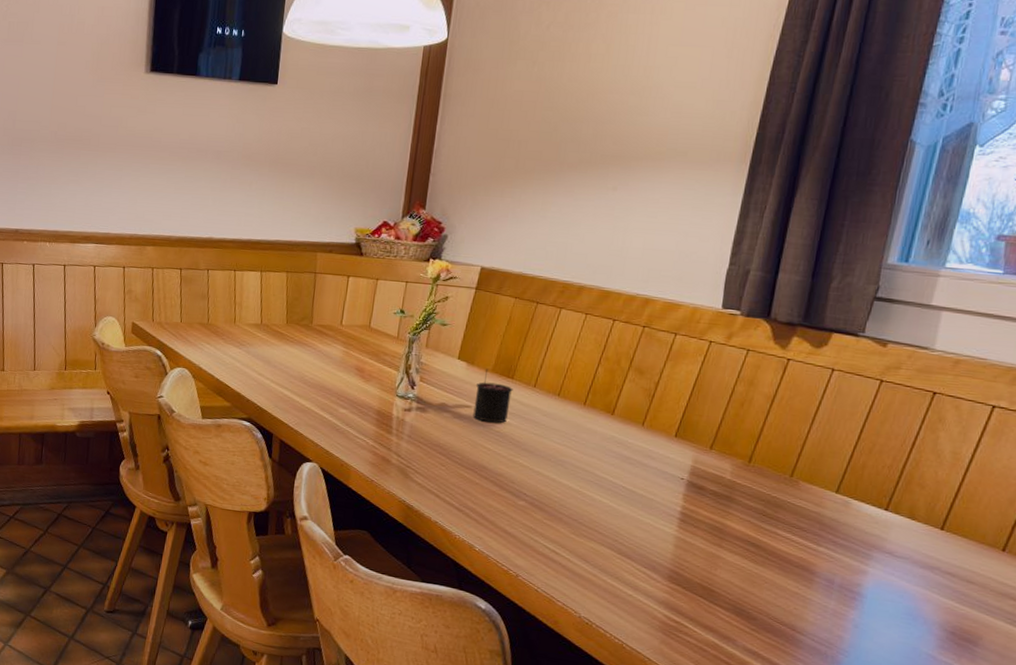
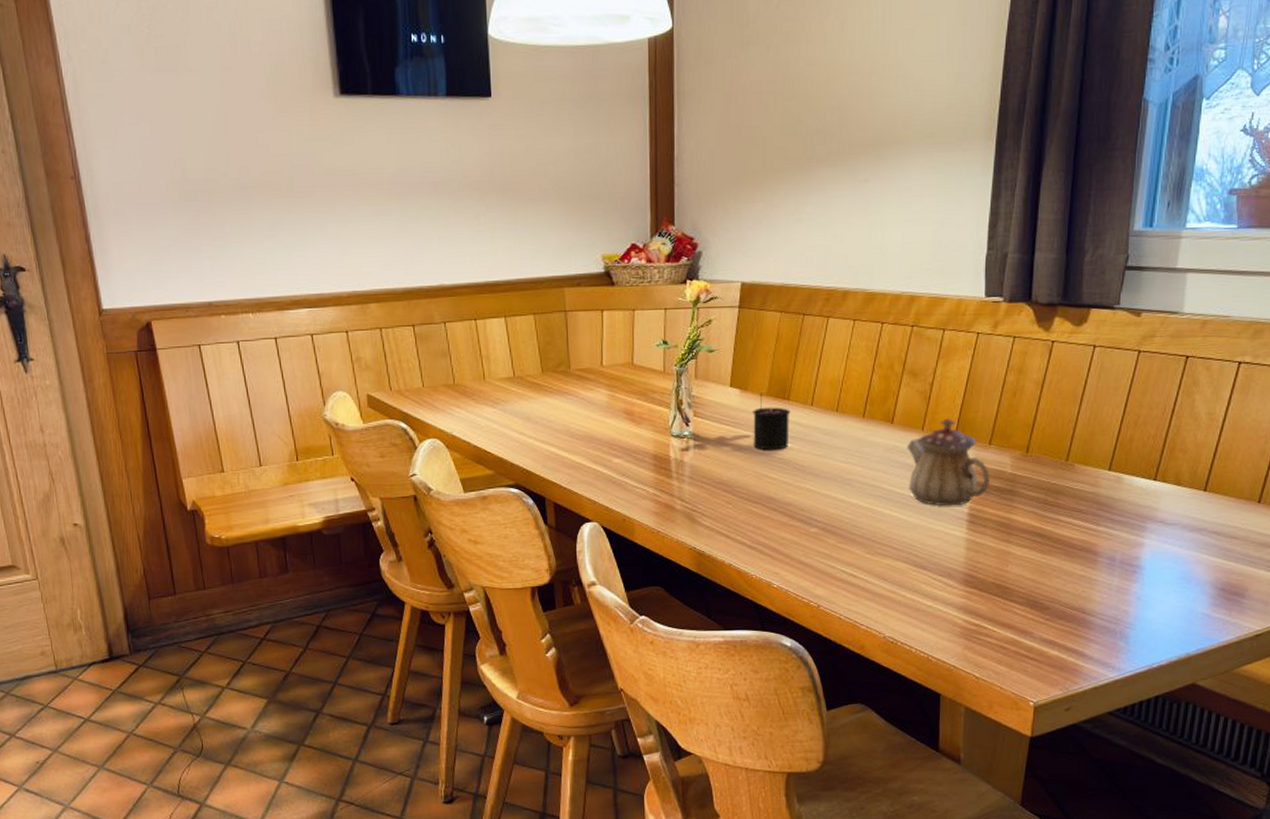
teapot: none [622,418,707,503] -> present [907,418,990,506]

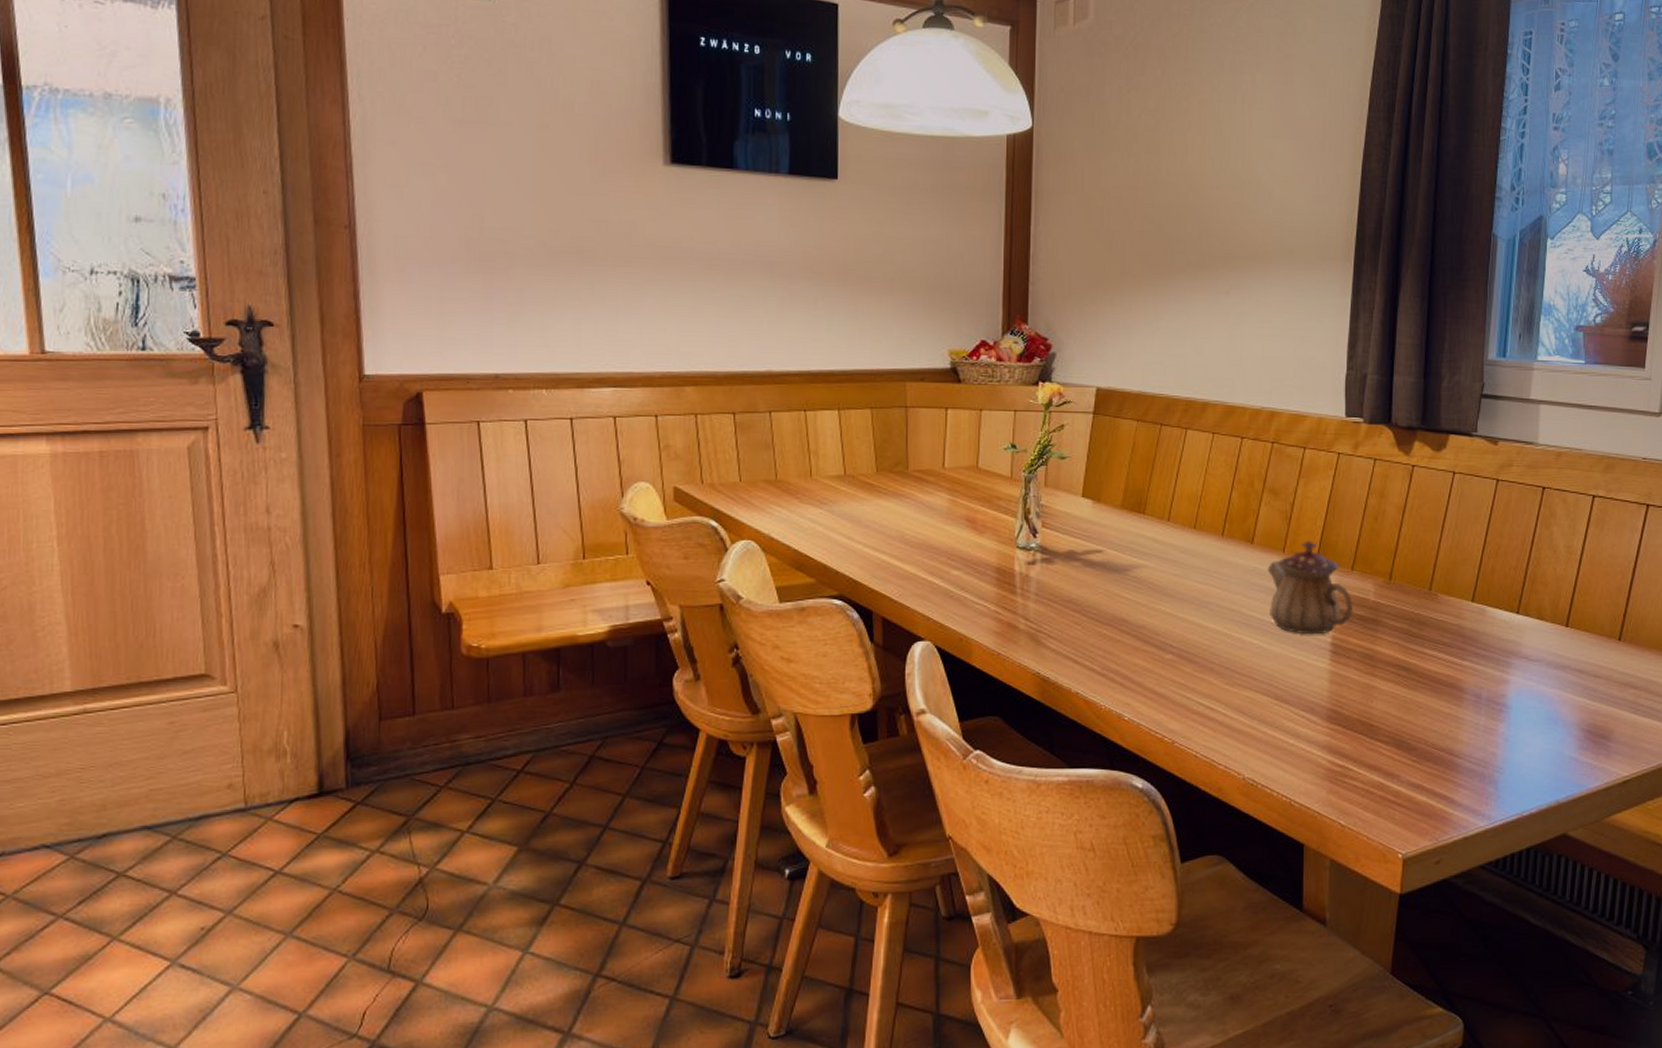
candle: present [751,393,791,450] -> none [1104,505,1146,567]

